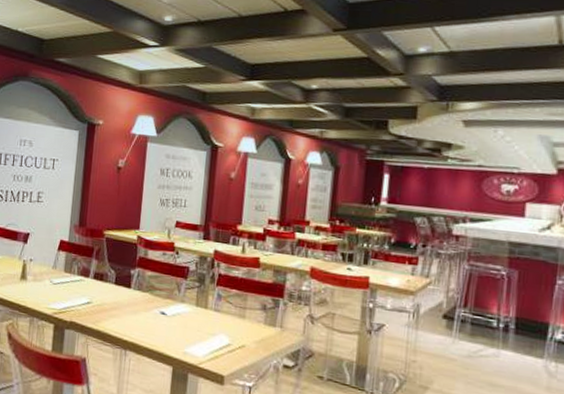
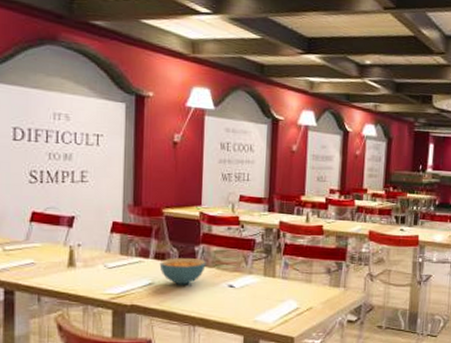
cereal bowl: none [97,279,141,308] -> present [159,258,206,285]

